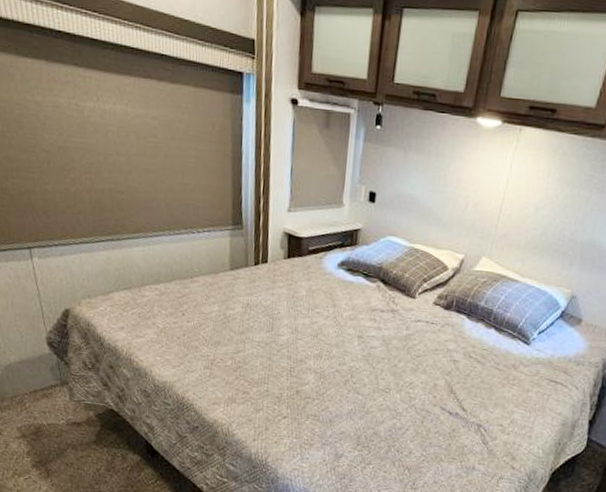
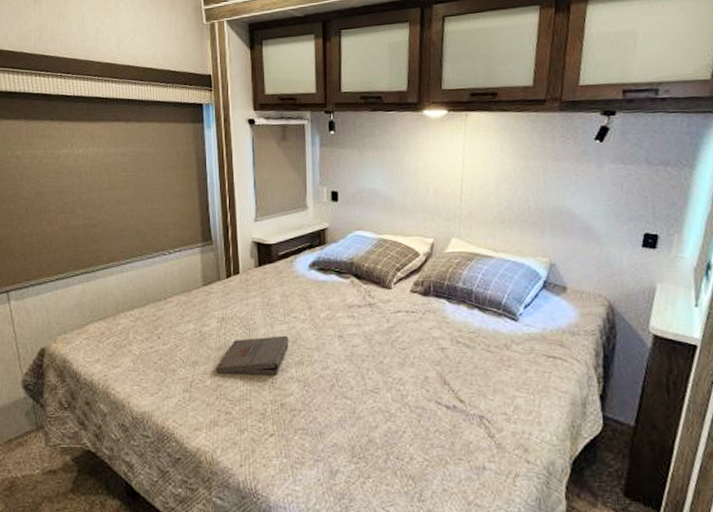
pizza box: none [237,326,310,365] -> present [216,335,289,376]

